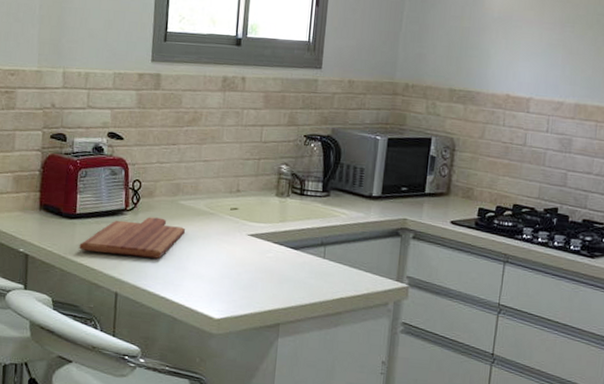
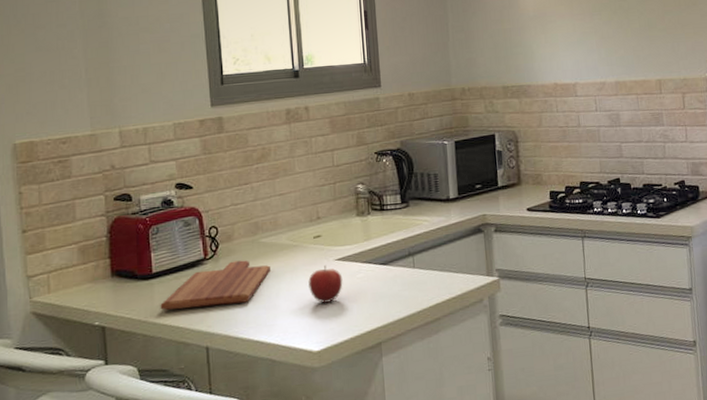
fruit: none [218,237,253,275] -> present [308,264,343,303]

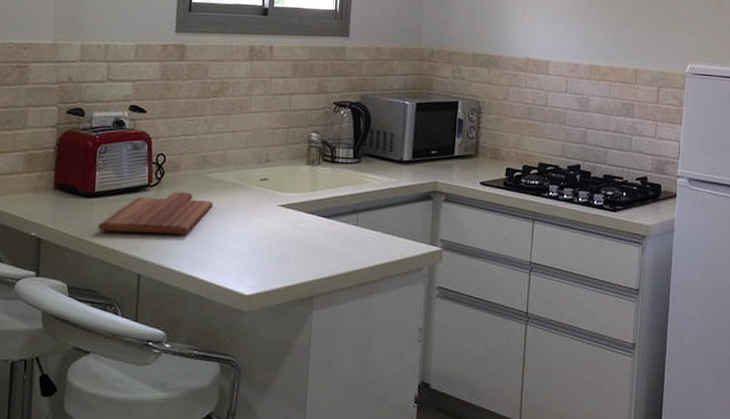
fruit: present [308,264,343,303] -> none [248,209,284,248]

